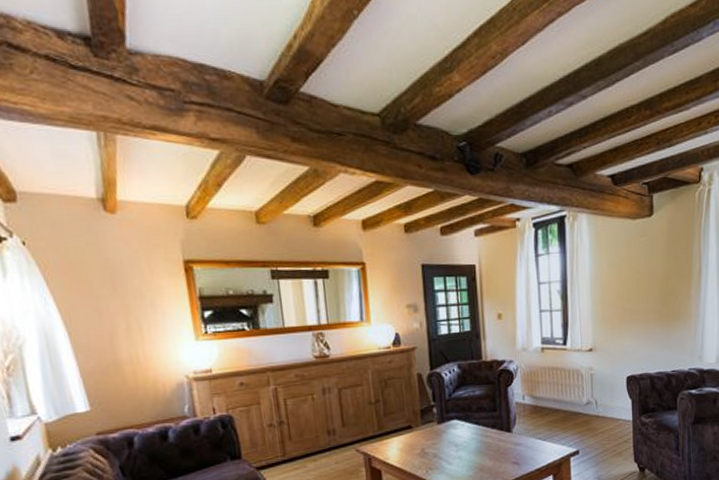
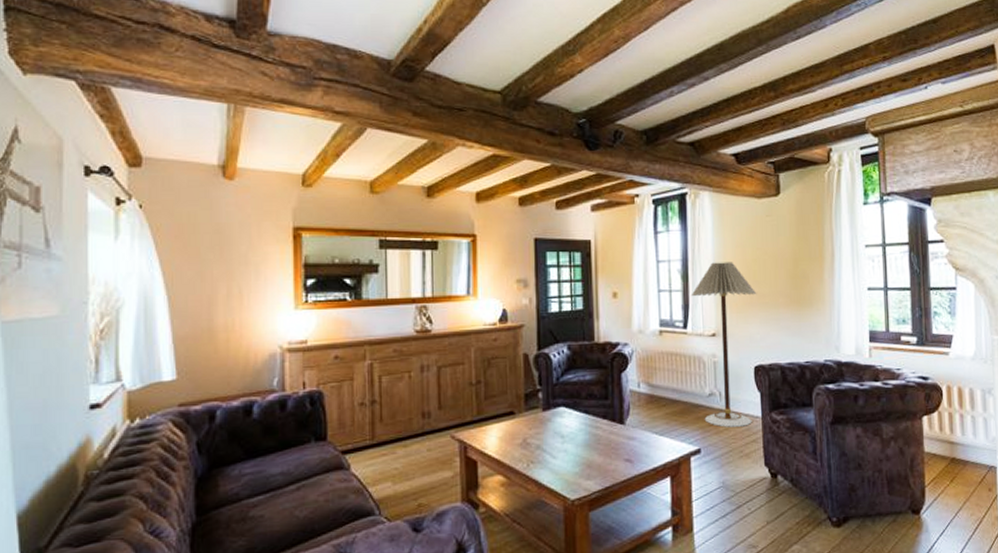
floor lamp: none [570,281,630,431] -> present [691,262,757,427]

